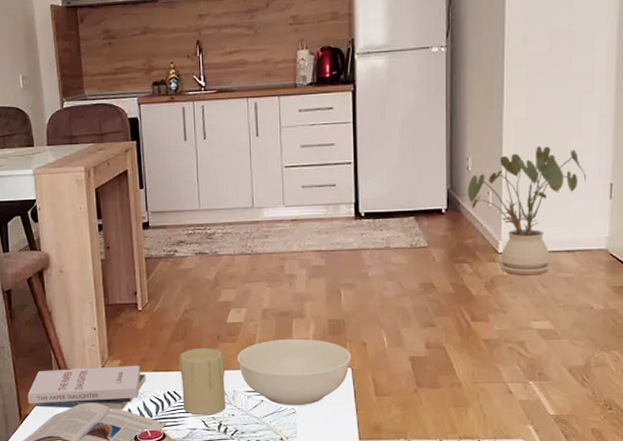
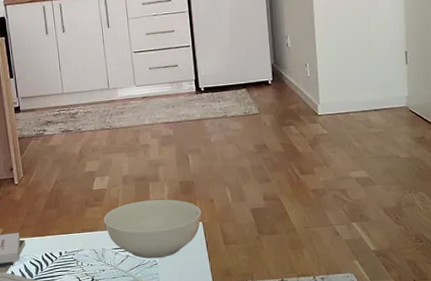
candle: present [179,347,226,416] -> none [53,212,97,273]
house plant: present [468,146,587,276] -> none [288,23,386,133]

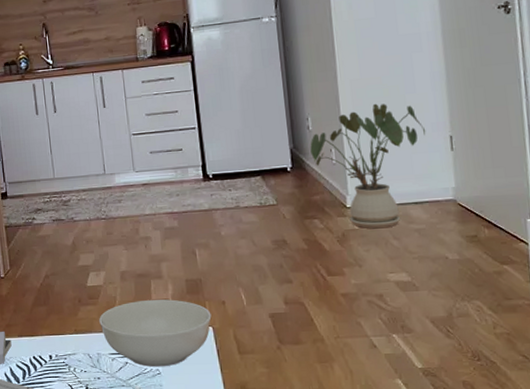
house plant: none [288,23,386,133] -> present [310,103,426,229]

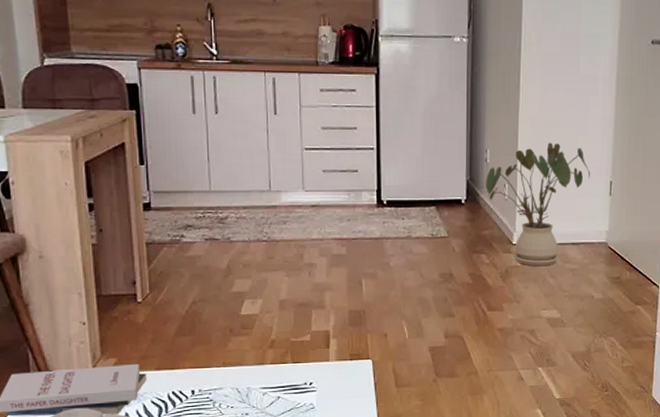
bowl: present [98,299,212,367] -> none [250,330,372,402]

